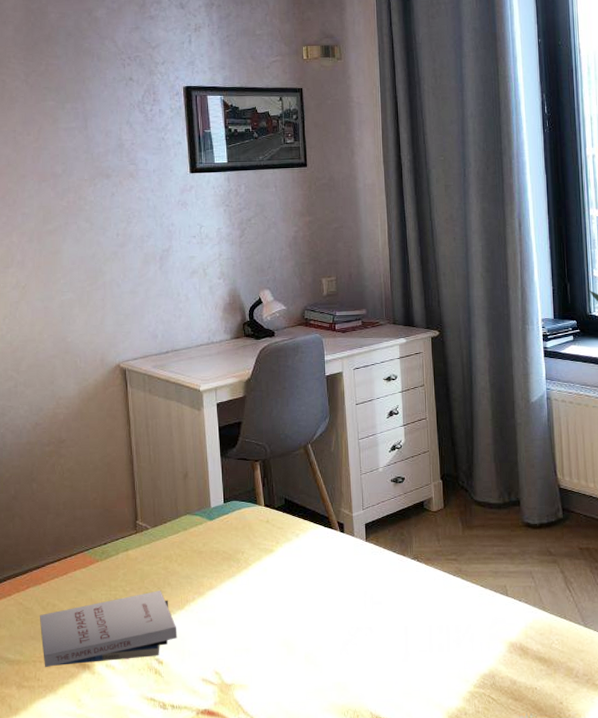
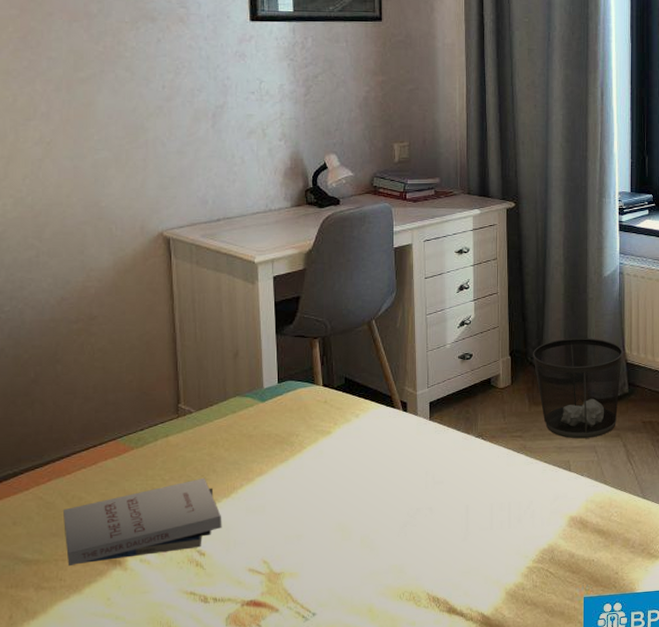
waste bin: none [464,462,556,564] -> present [533,338,624,439]

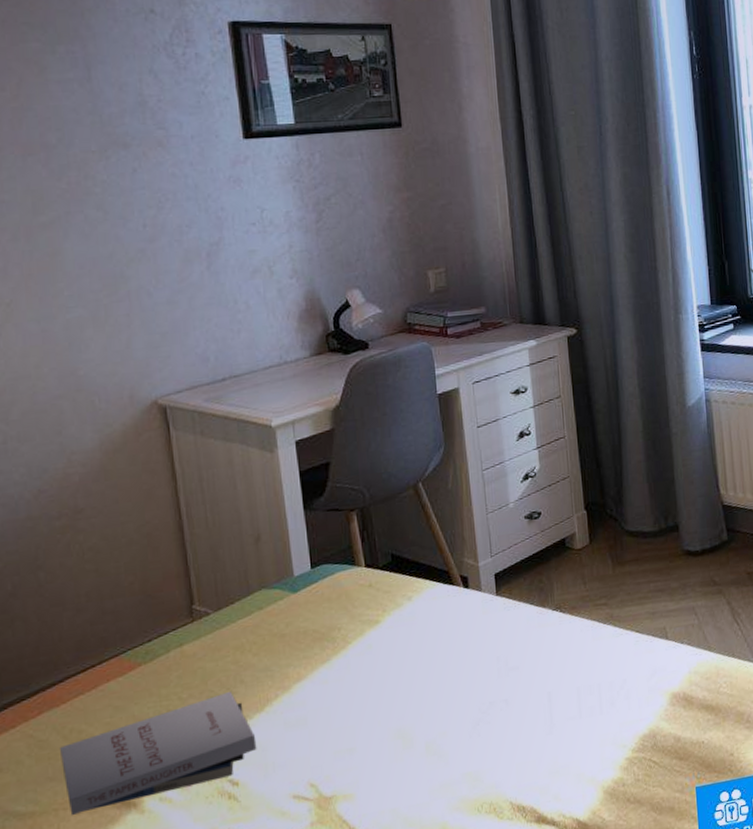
waste bin: present [533,338,624,439] -> none [612,480,718,601]

